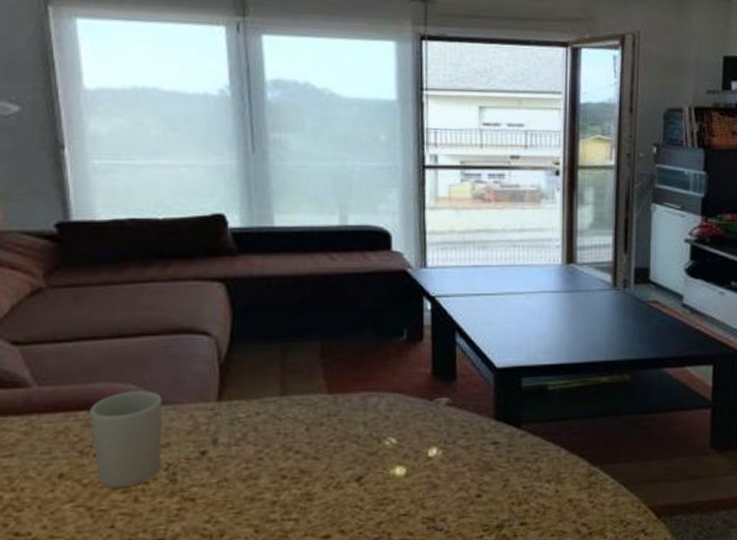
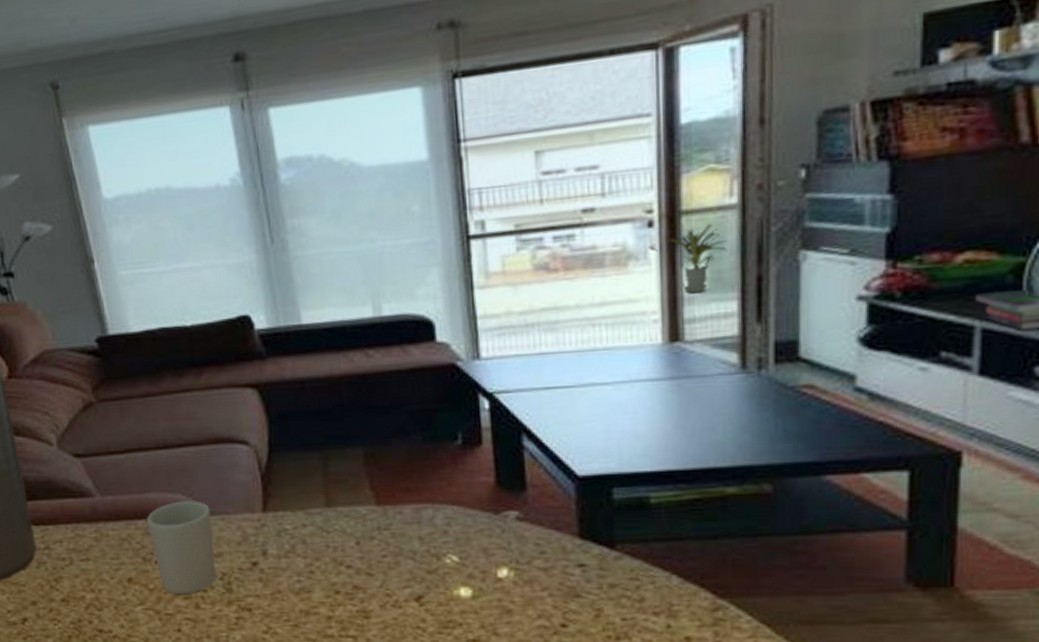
potted plant: none [555,177,608,228] -> present [648,223,728,294]

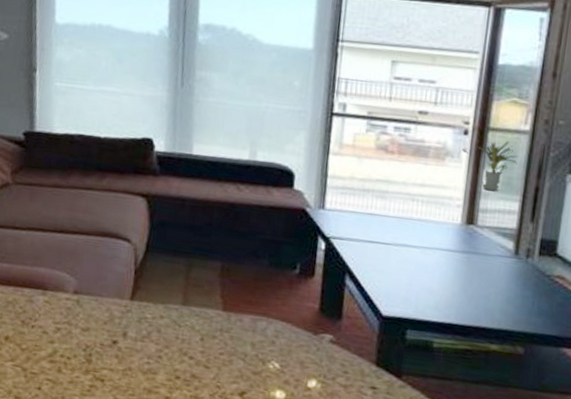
mug: present [147,501,216,595] -> none [32,278,88,359]

